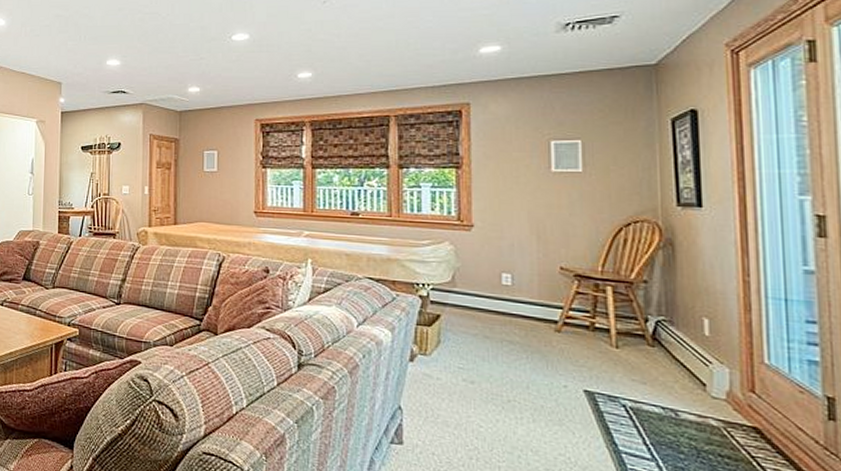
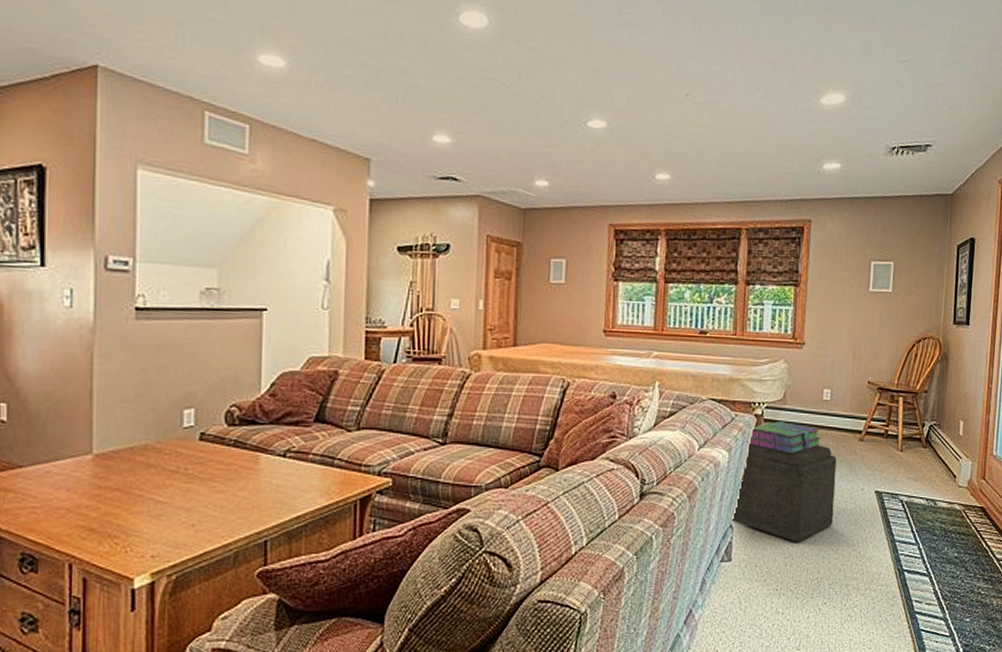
ottoman: none [399,322,529,436] -> present [731,441,837,542]
stack of books: none [412,304,503,340] -> present [747,421,820,455]

